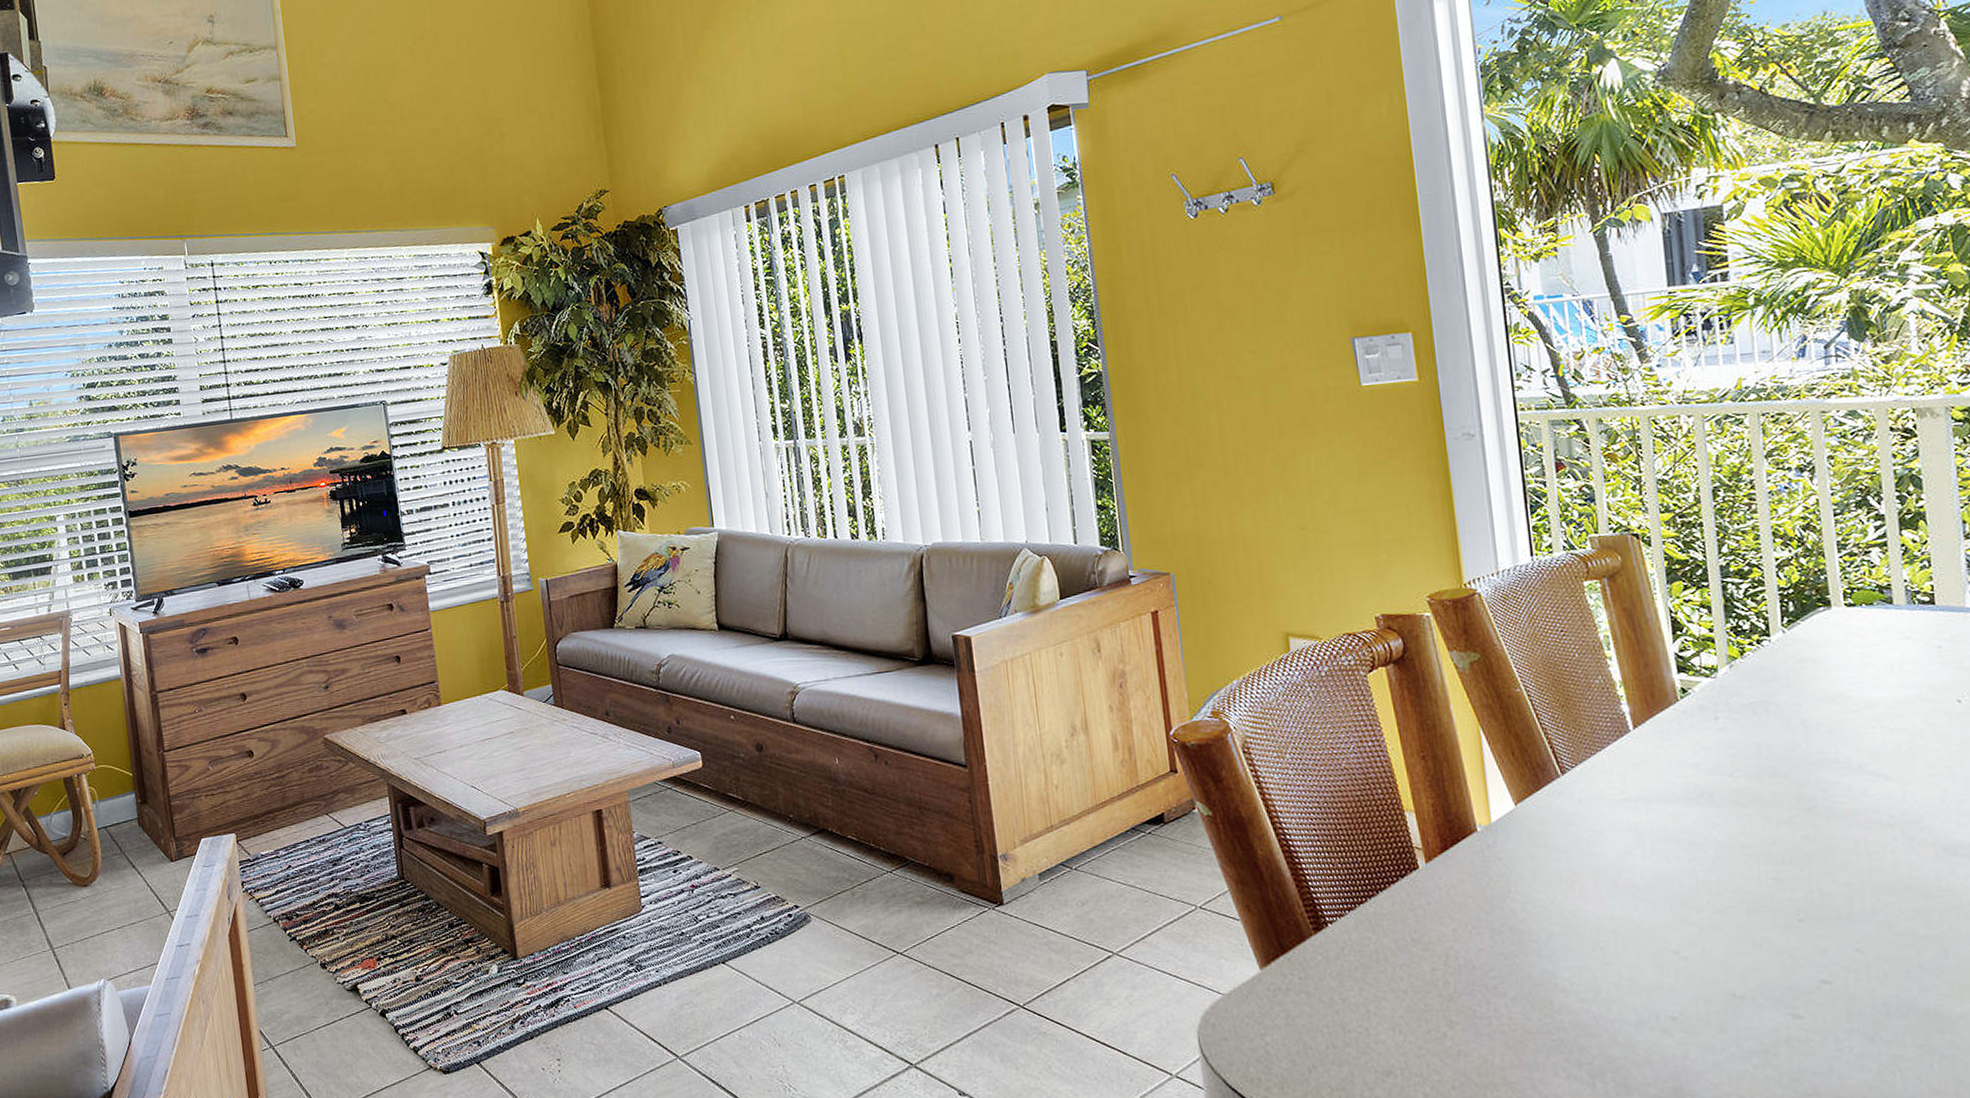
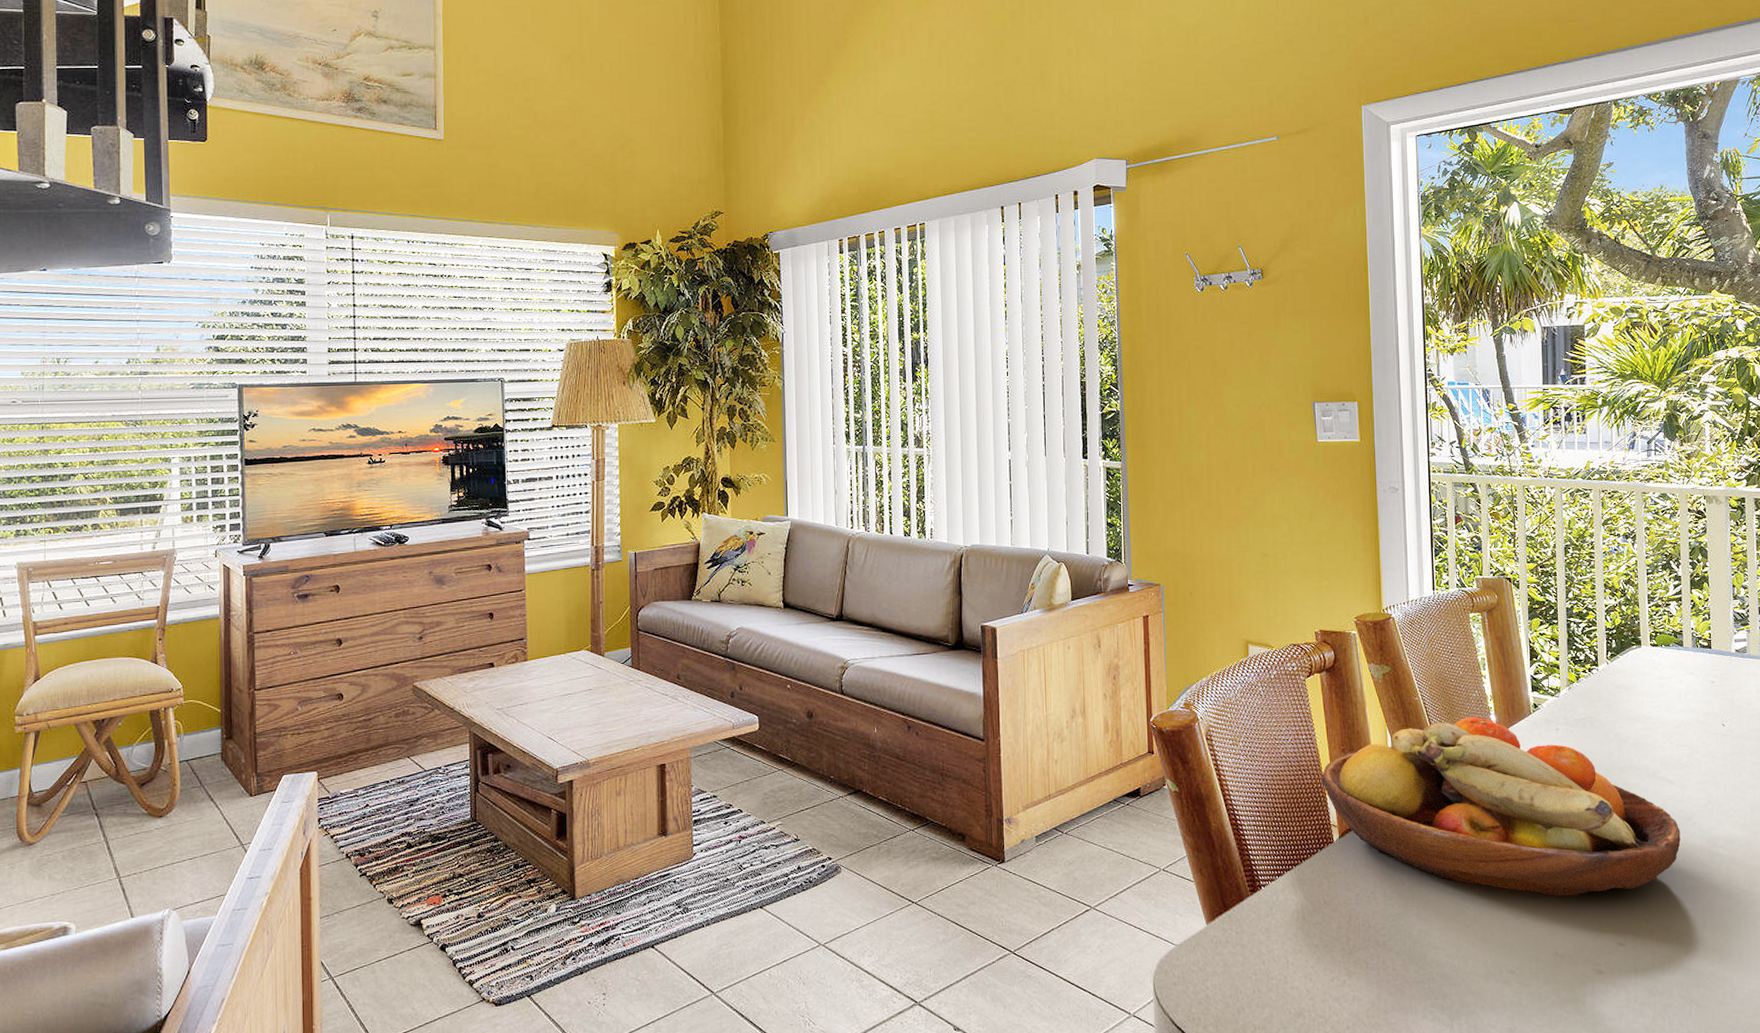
fruit bowl: none [1396,708,1905,925] -> present [1321,717,1681,896]

